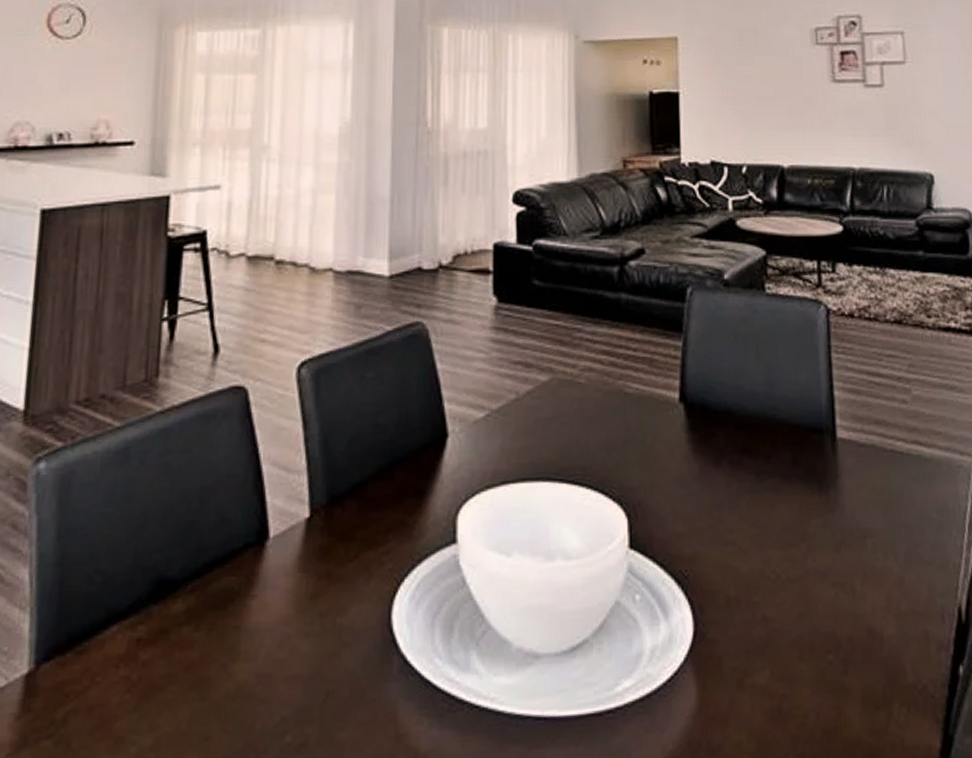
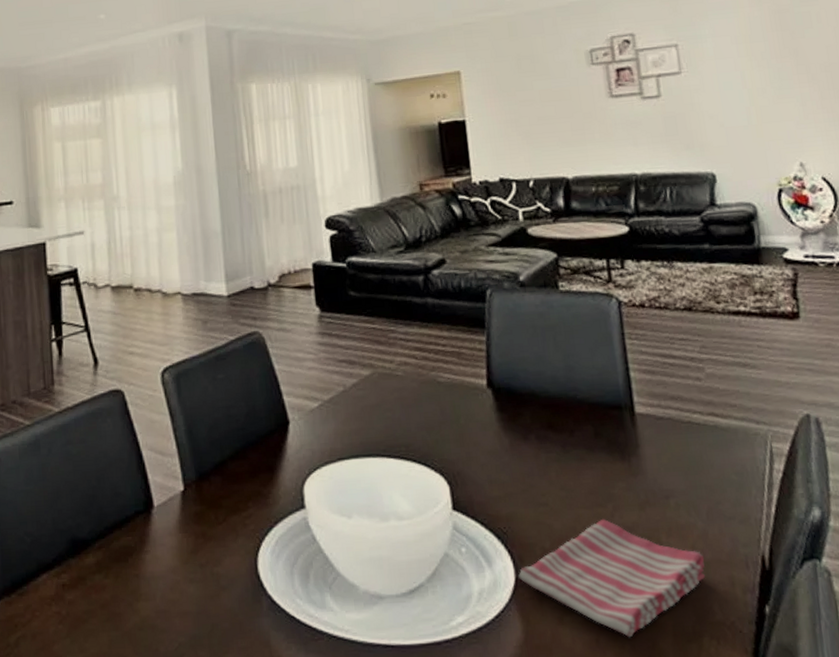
dish towel: none [697,561,900,705] -> present [518,518,706,638]

